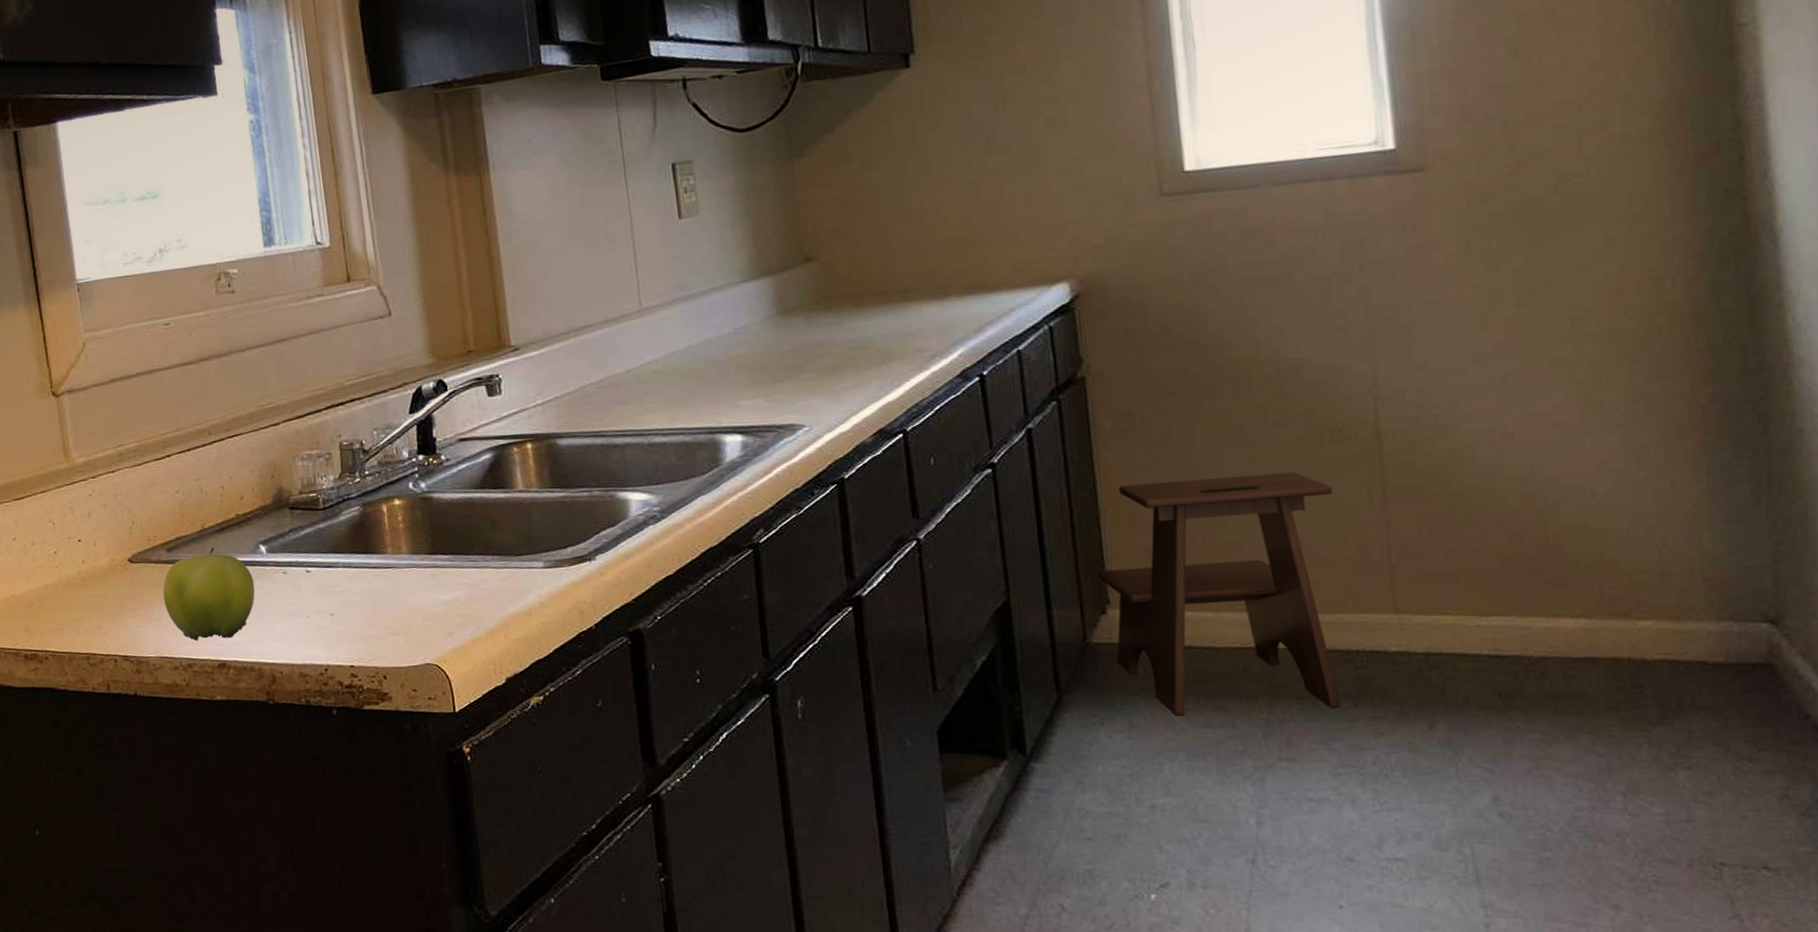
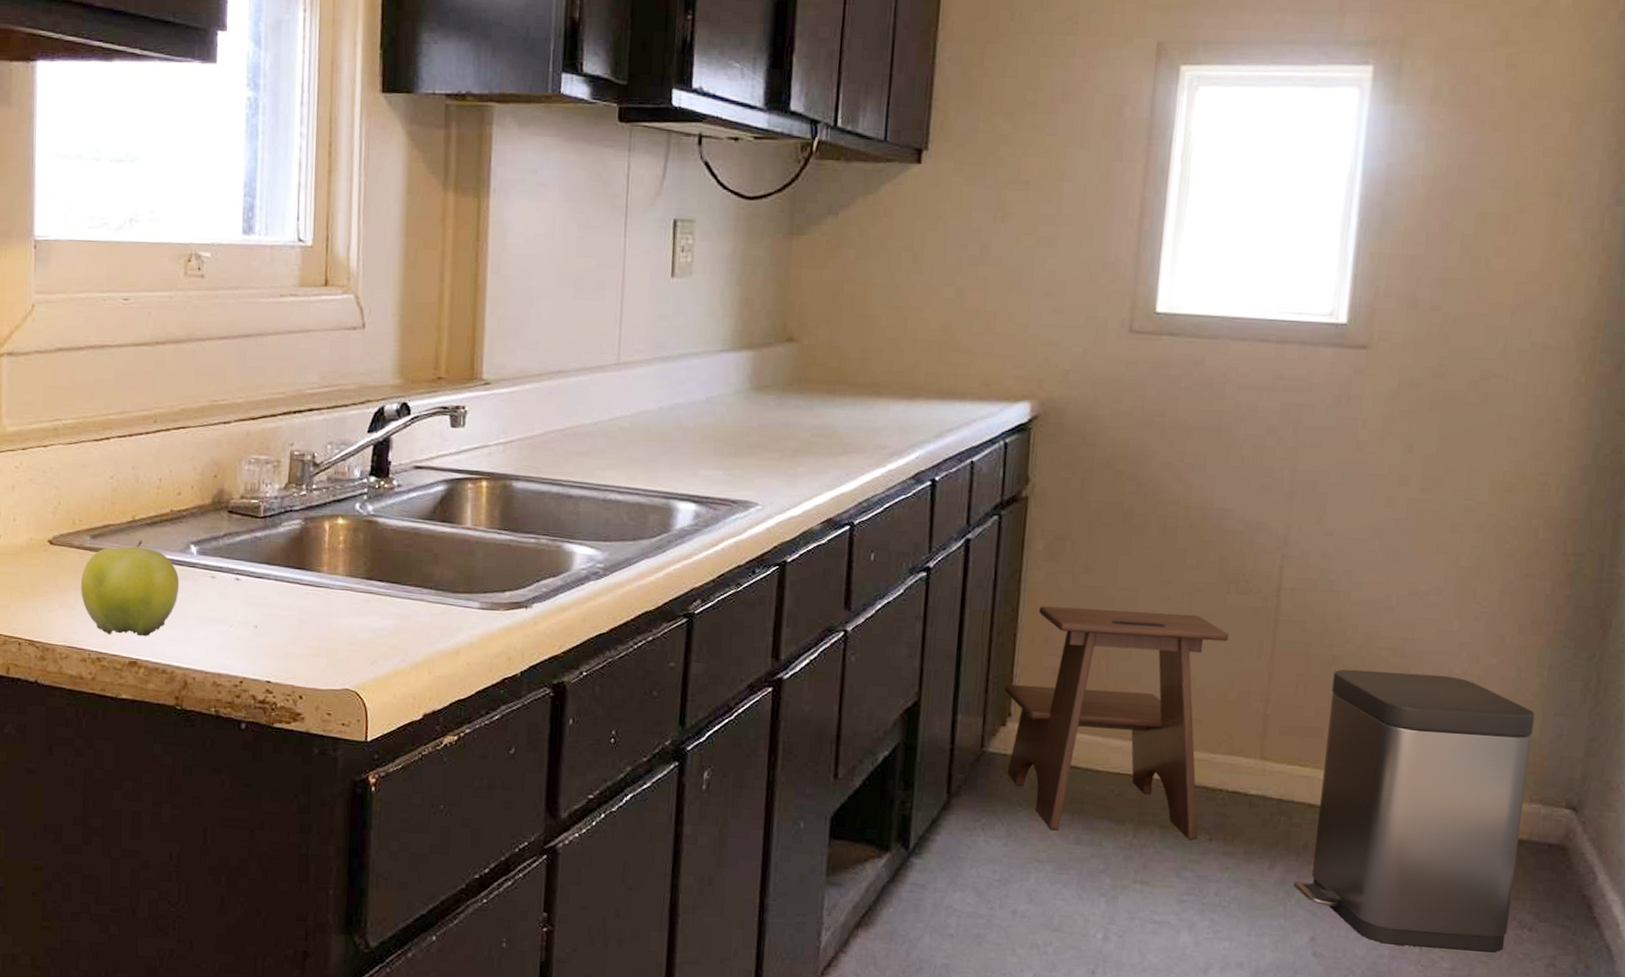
pedal bin: none [1458,497,1724,795] -> present [1293,669,1535,953]

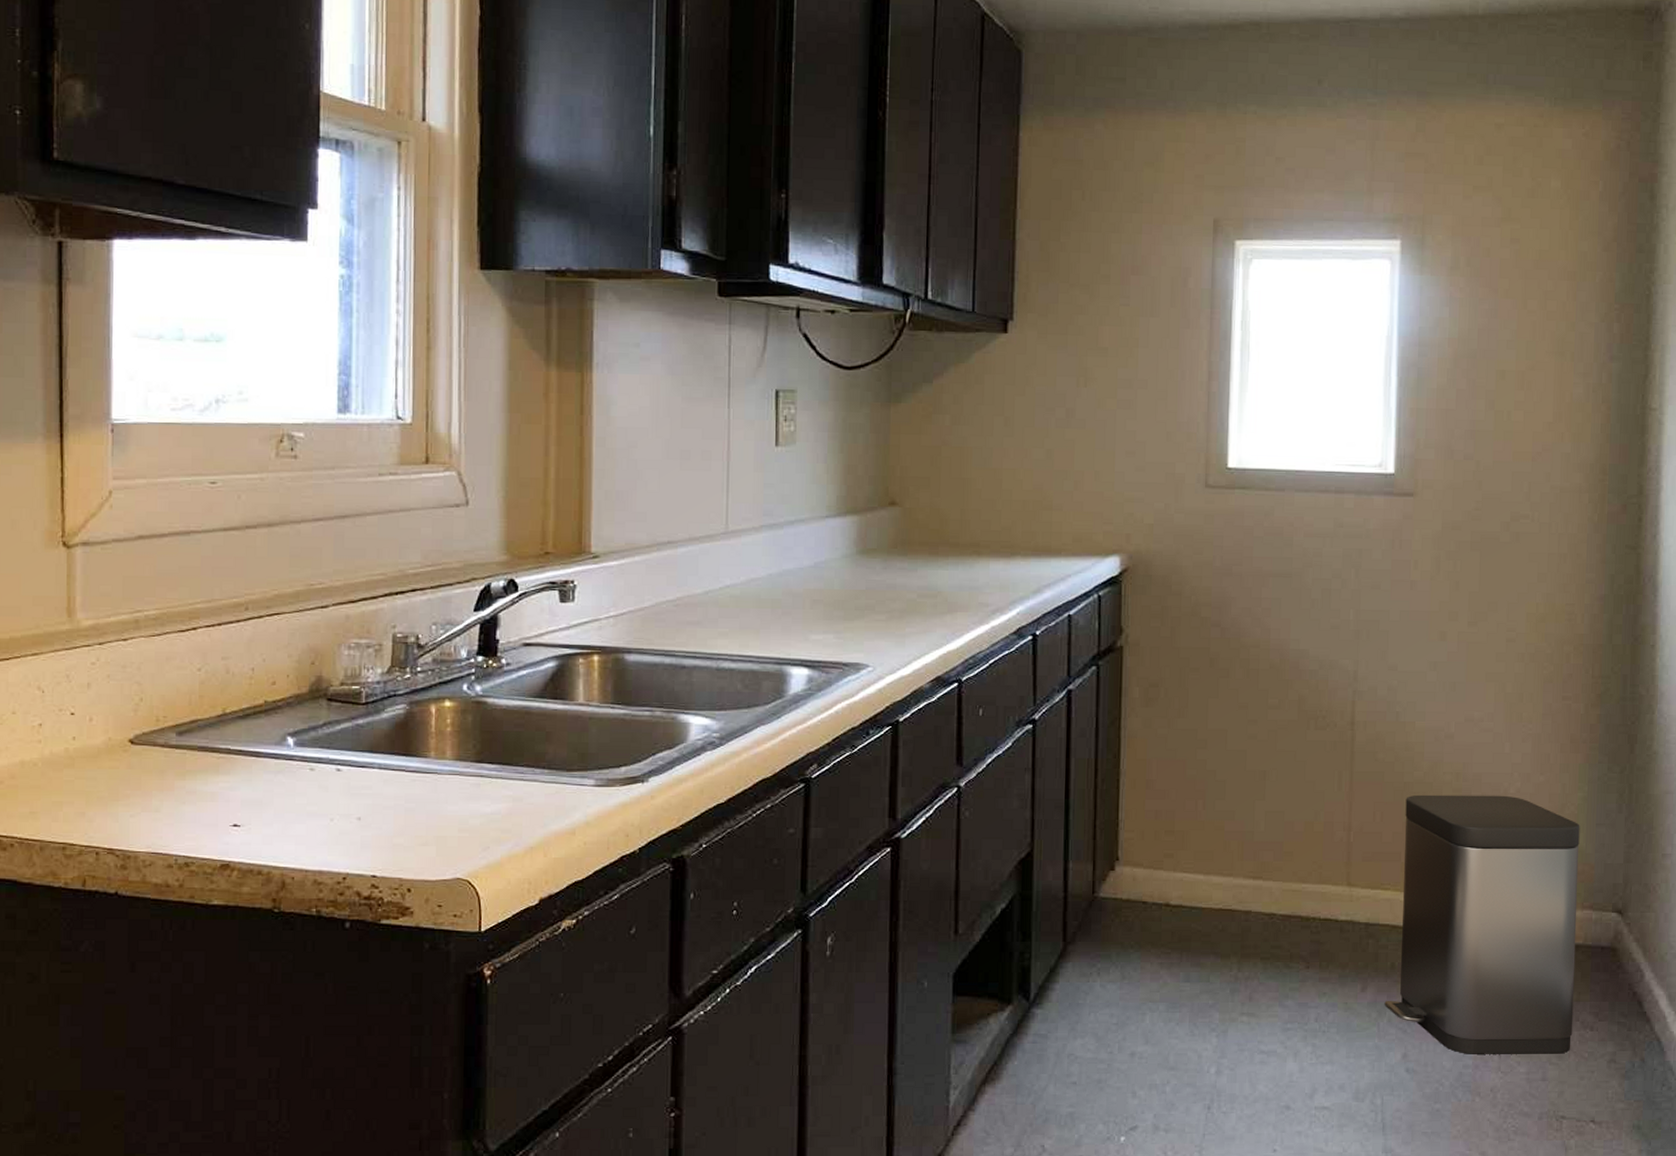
fruit: present [80,540,180,637] -> none [165,734,276,837]
step stool: present [1005,606,1230,840] -> none [1112,751,1312,970]

